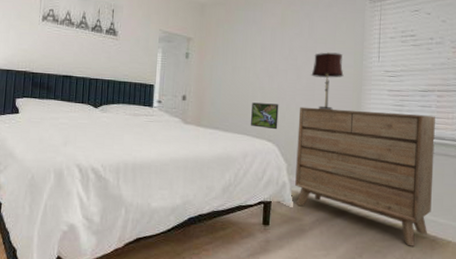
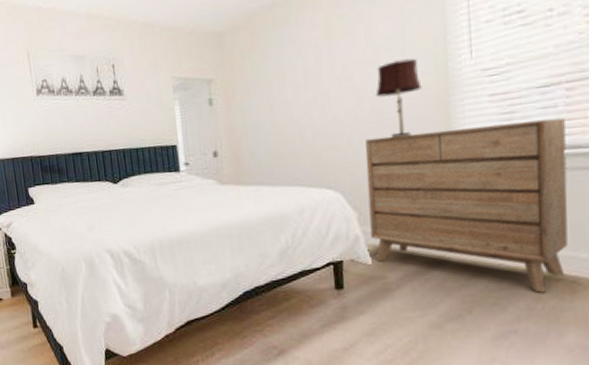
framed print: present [251,102,279,130] -> none [301,141,339,175]

